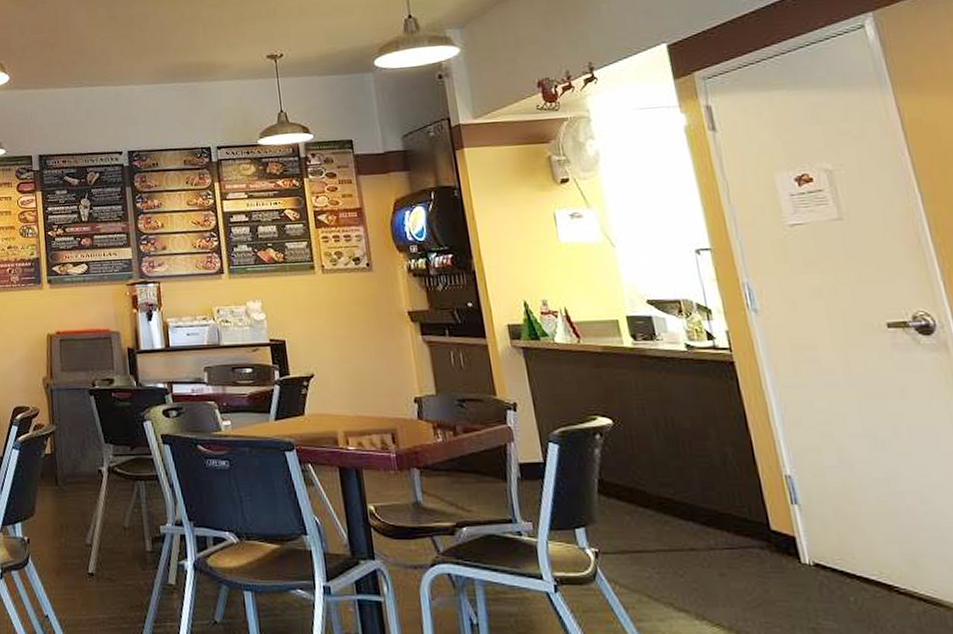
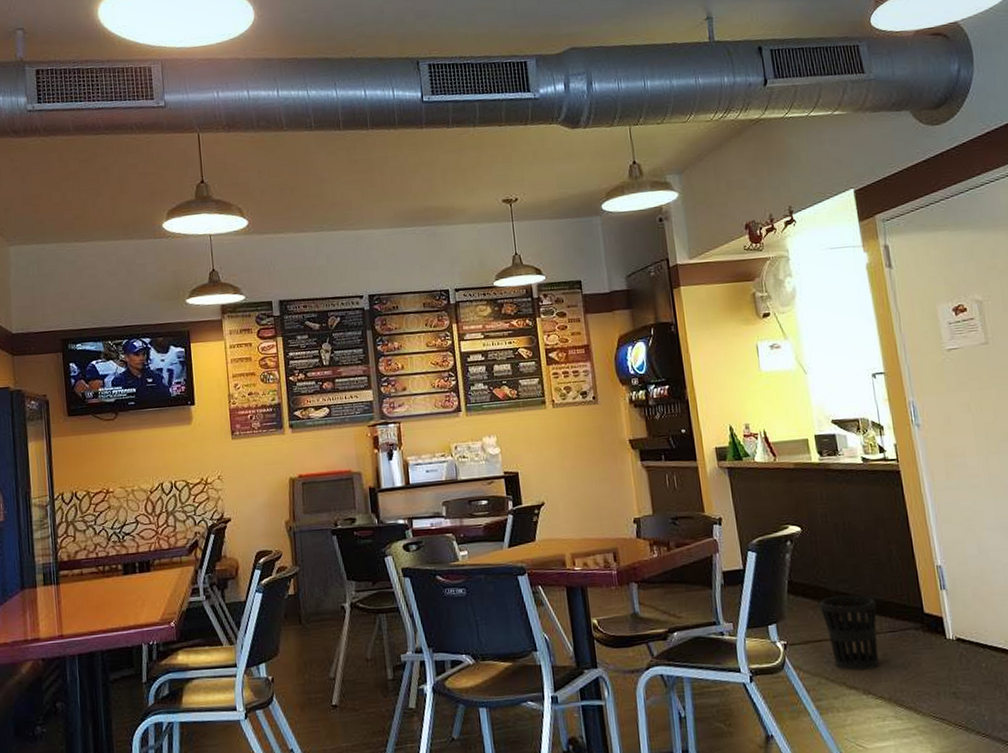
wastebasket: none [637,501,716,591] -> present [819,595,880,671]

